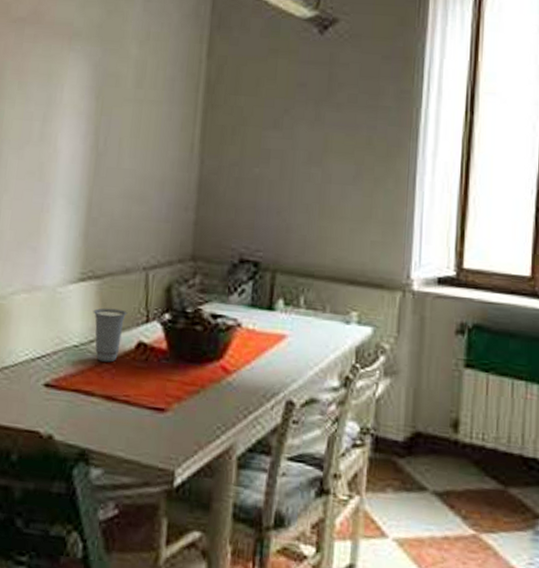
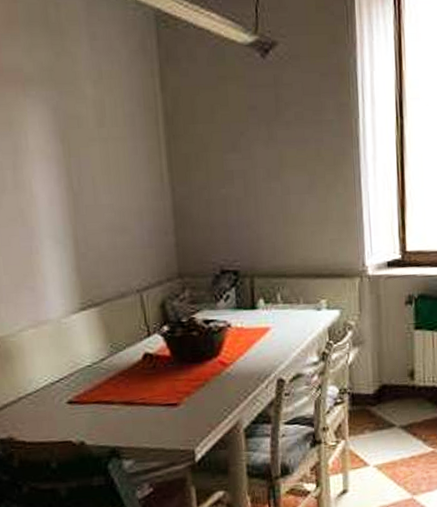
cup: present [93,308,128,362] -> none [98,328,130,375]

